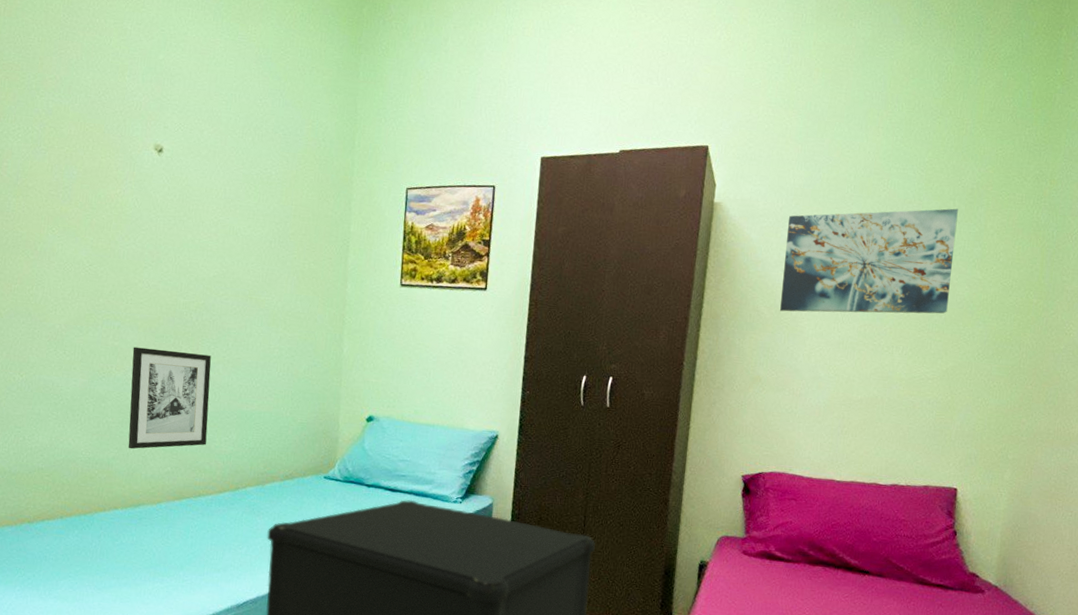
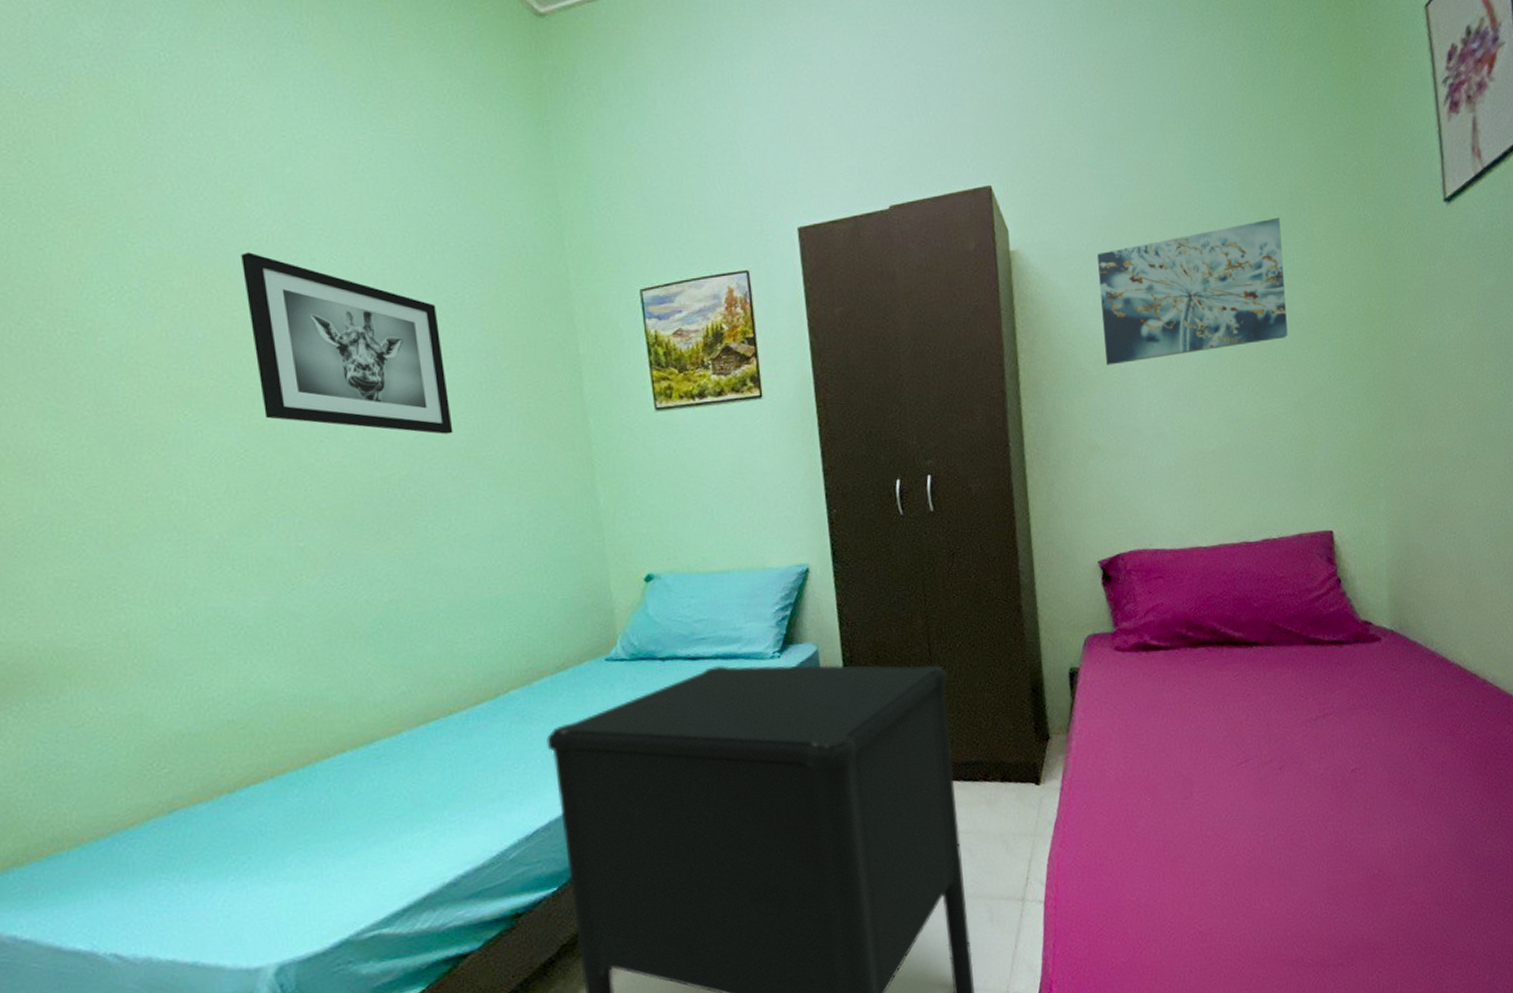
wall art: none [109,115,249,278] -> present [241,252,453,434]
wall art: present [128,347,211,450] -> none [325,537,446,674]

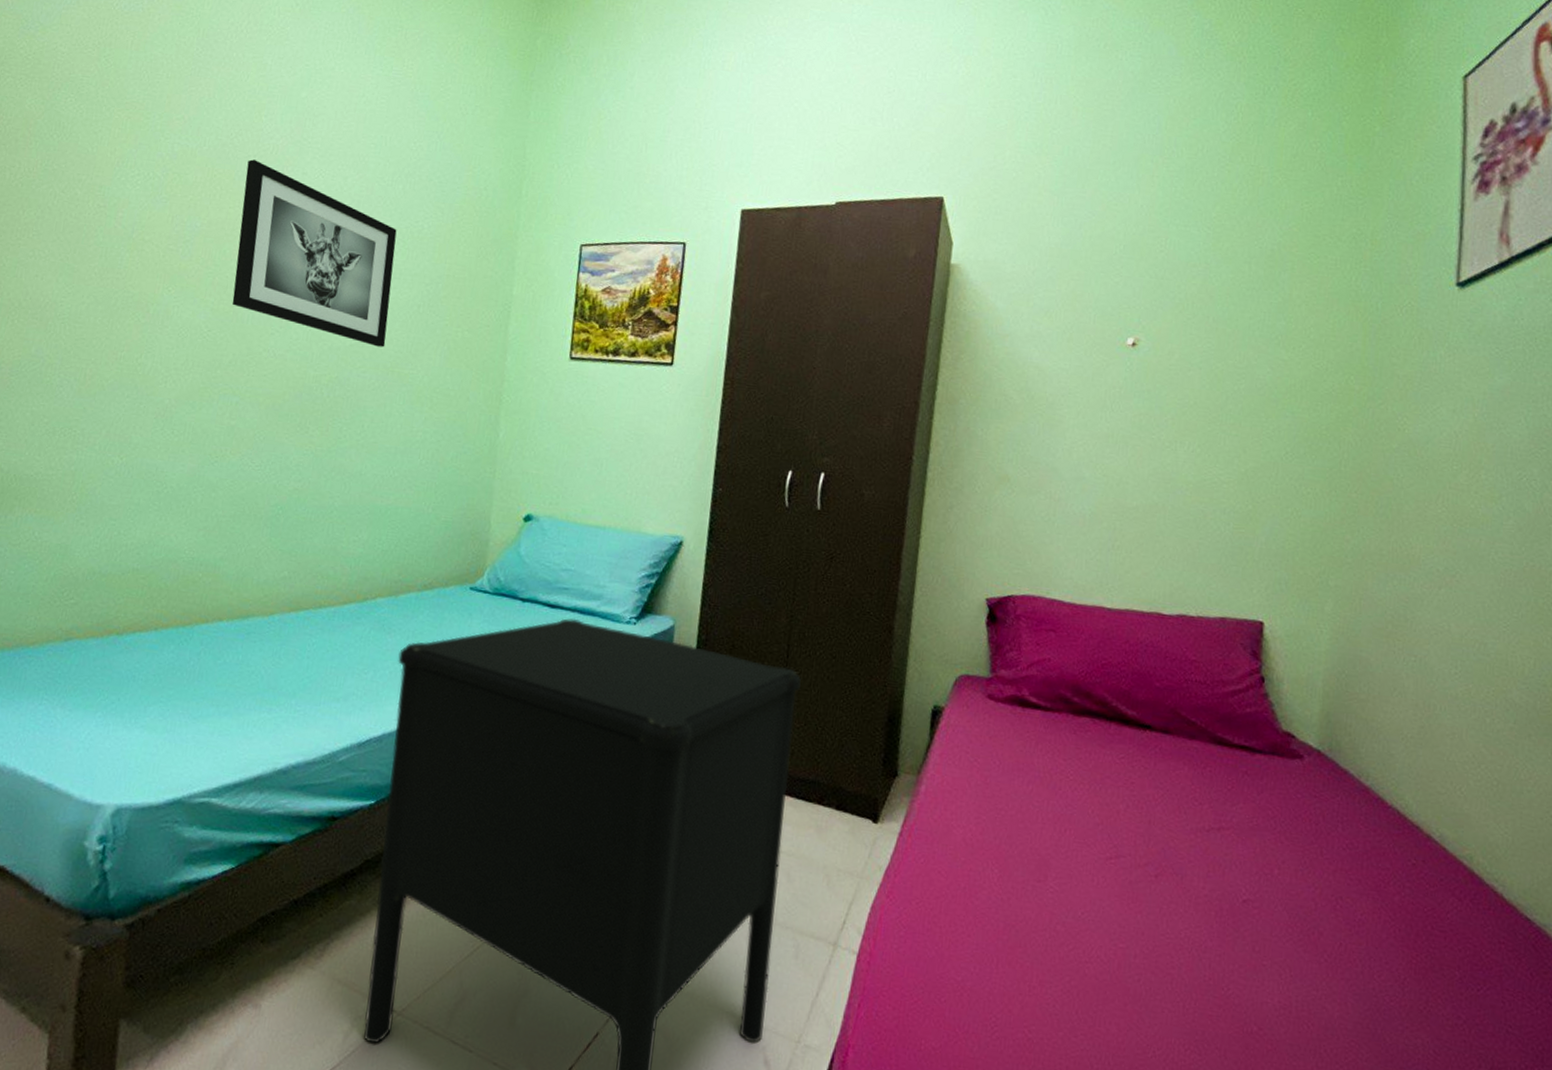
wall art: present [1097,217,1288,365] -> none [1033,273,1255,402]

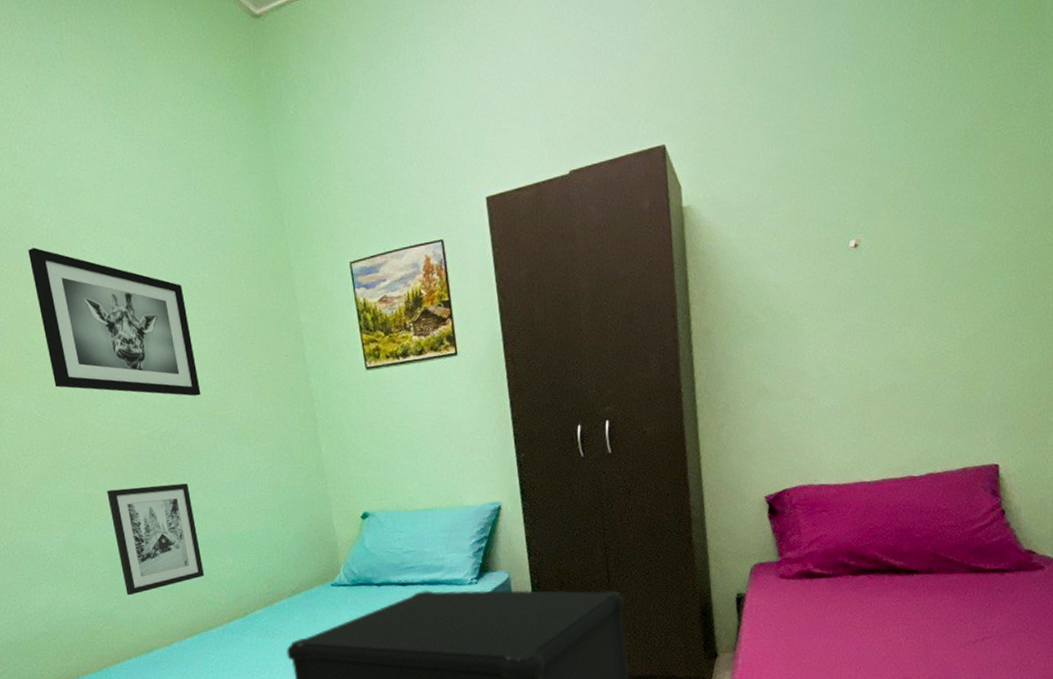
wall art: none [239,426,343,549] -> present [106,483,204,596]

